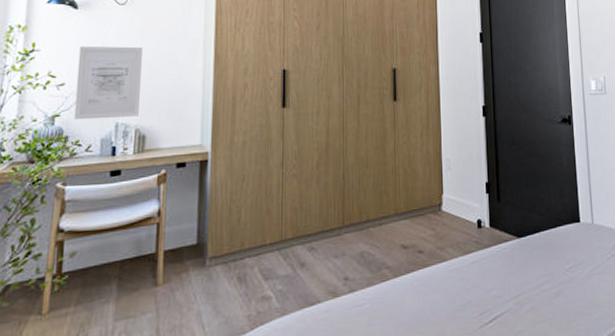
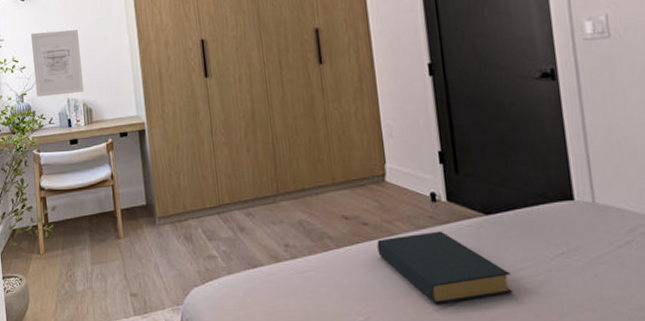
hardback book: none [430,254,535,325] -> present [377,231,513,305]

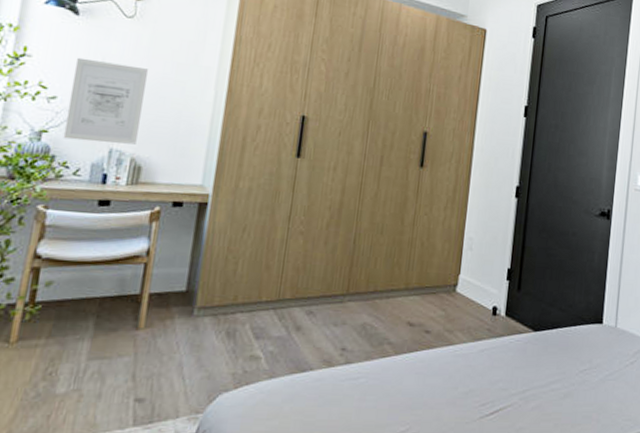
hardback book: present [377,231,513,305] -> none [433,343,543,415]

